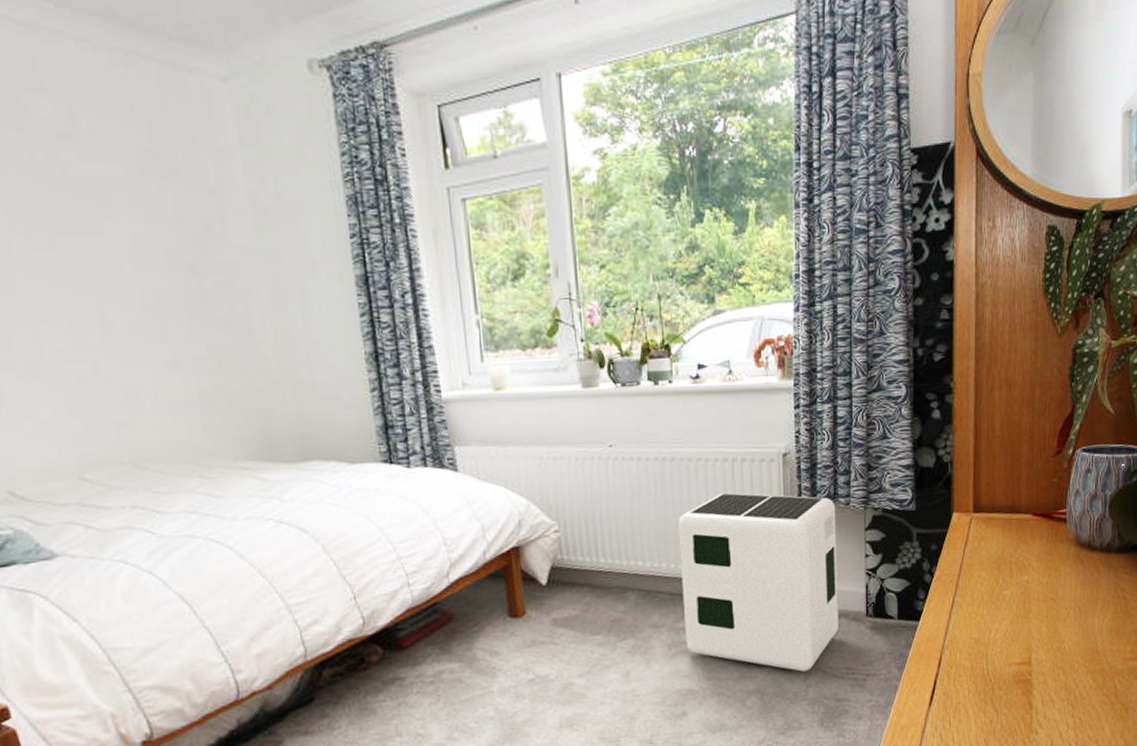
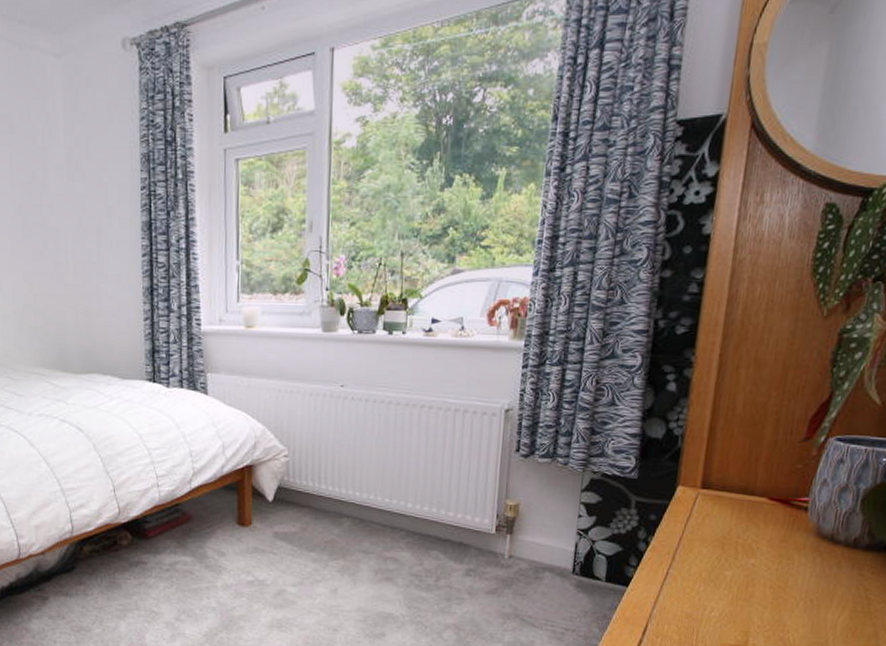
air purifier: present [678,492,839,672] -> none [391,439,554,616]

